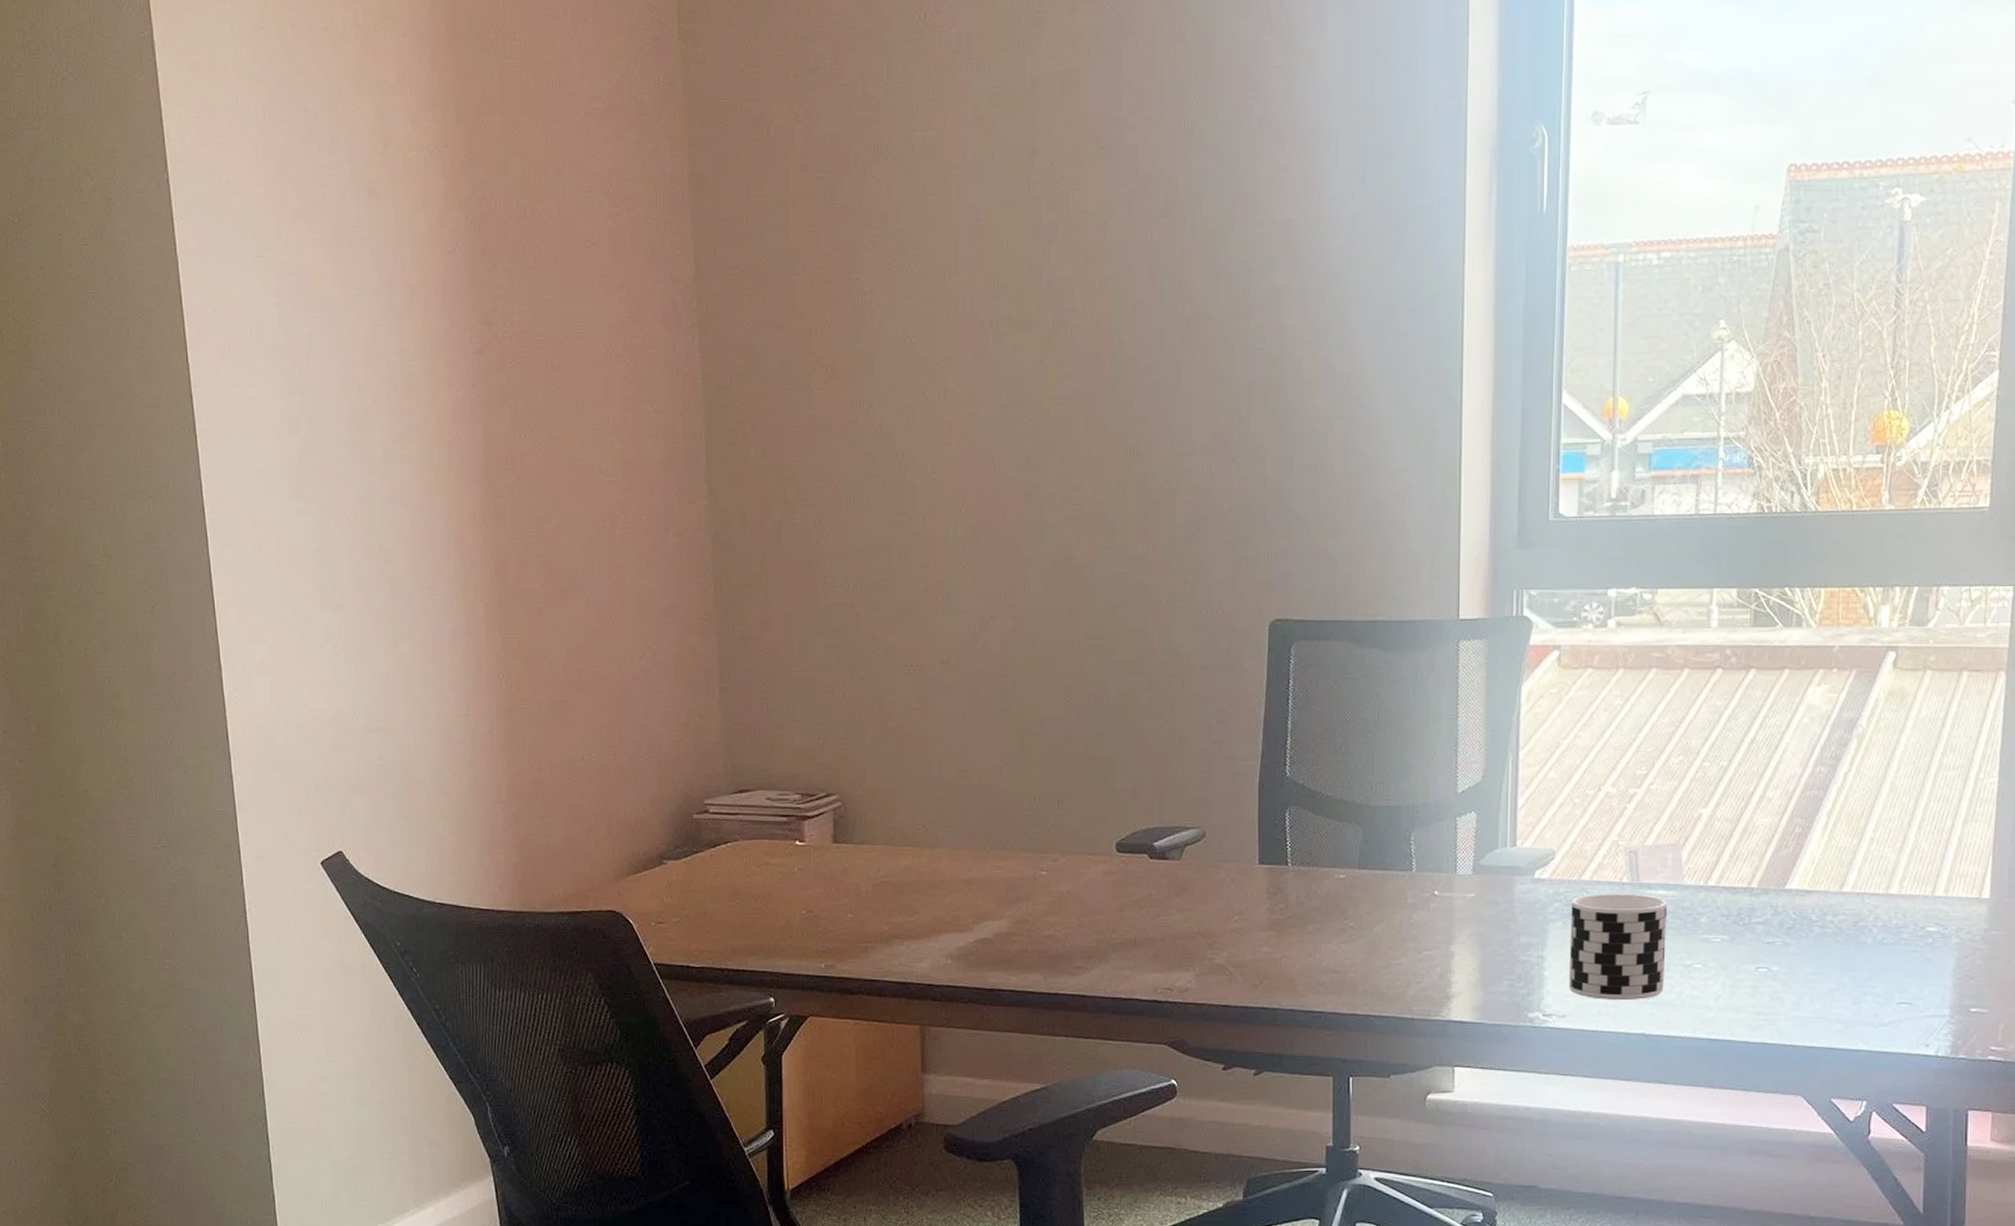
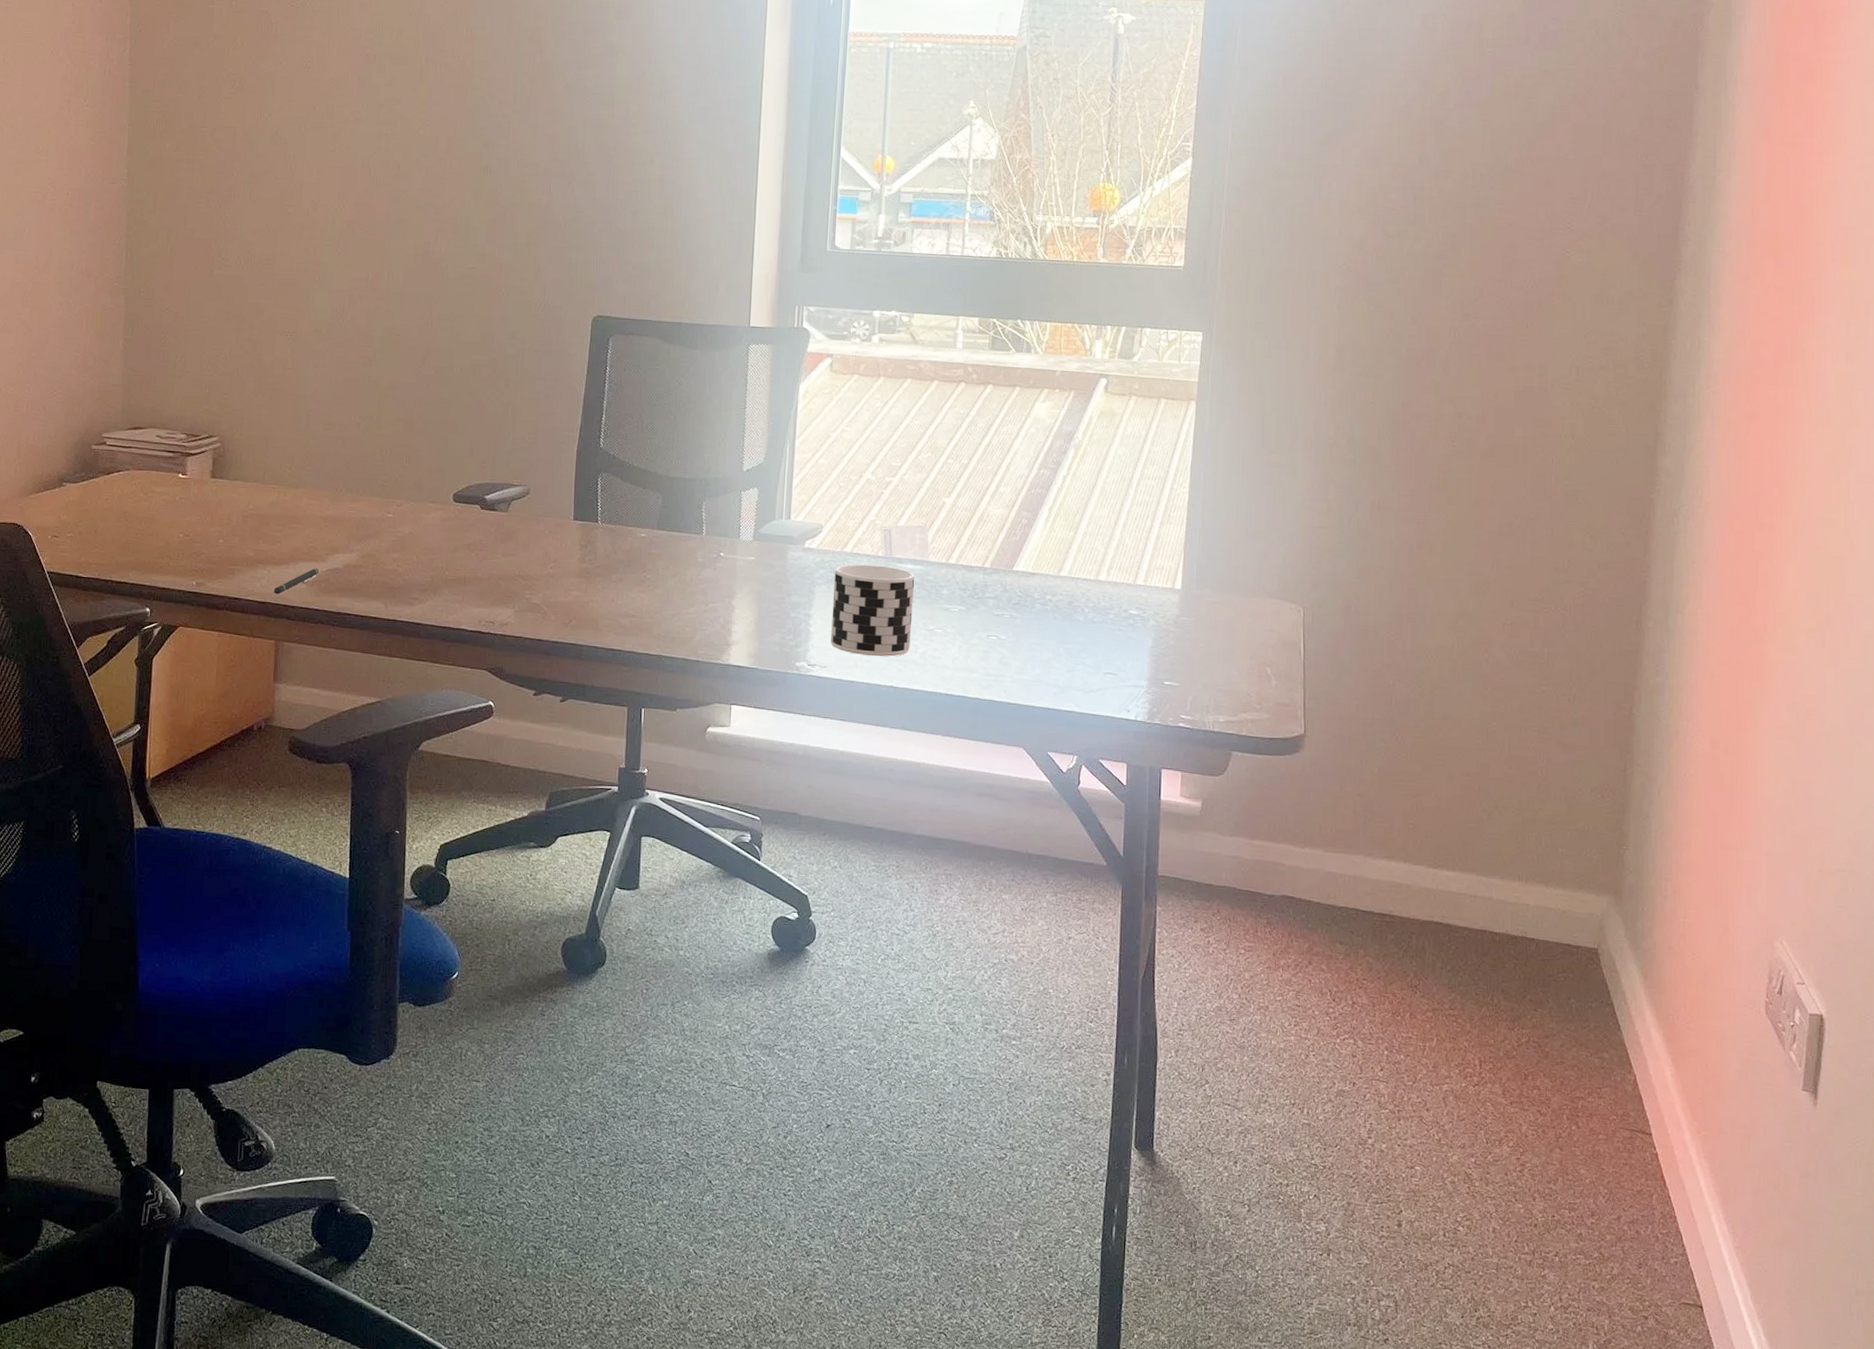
pen: none [914,939,965,973] -> present [273,567,319,595]

